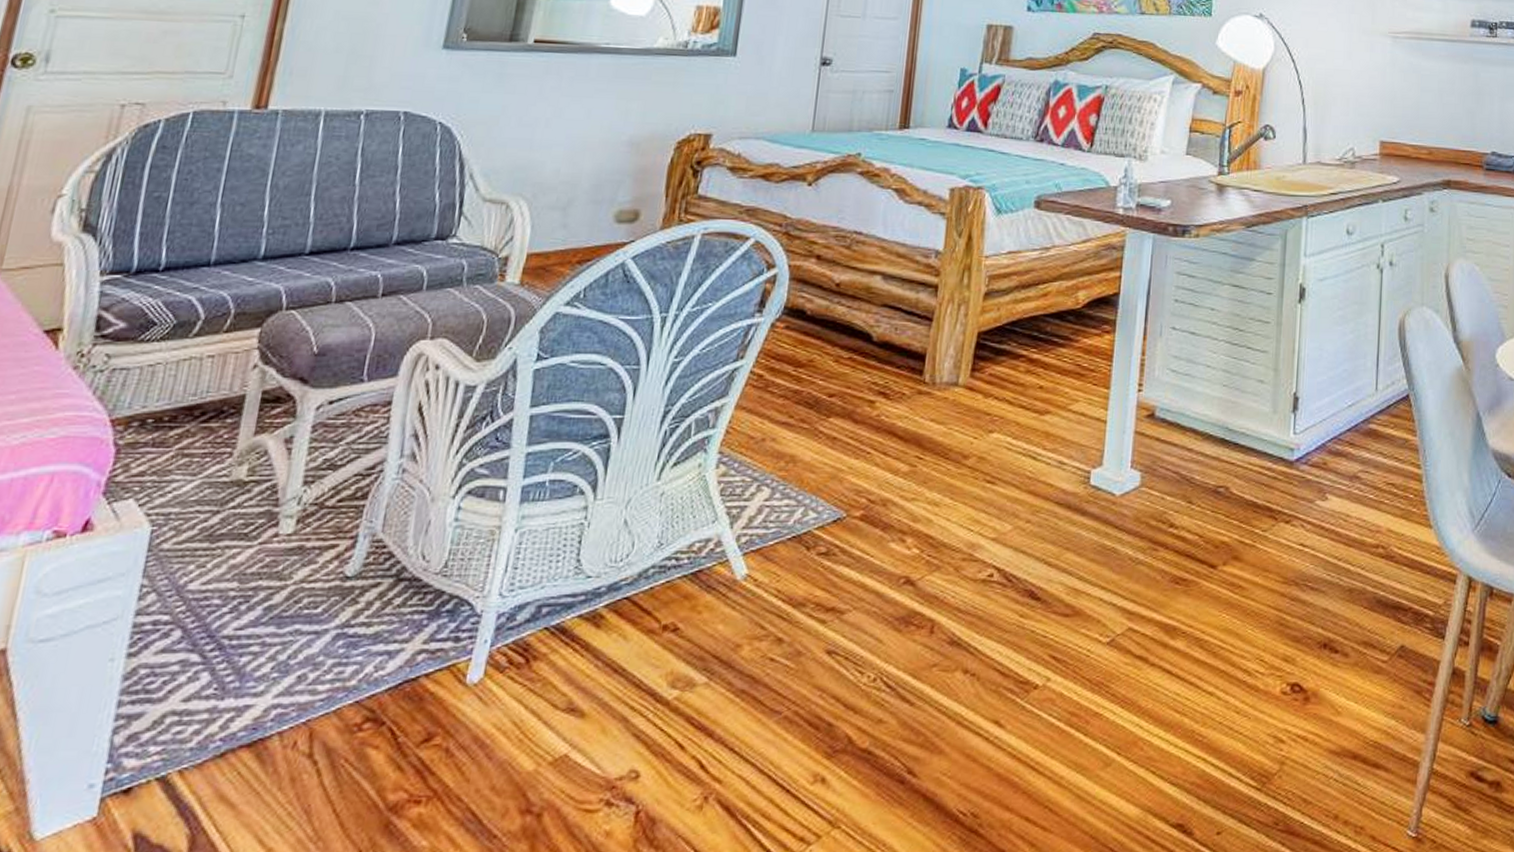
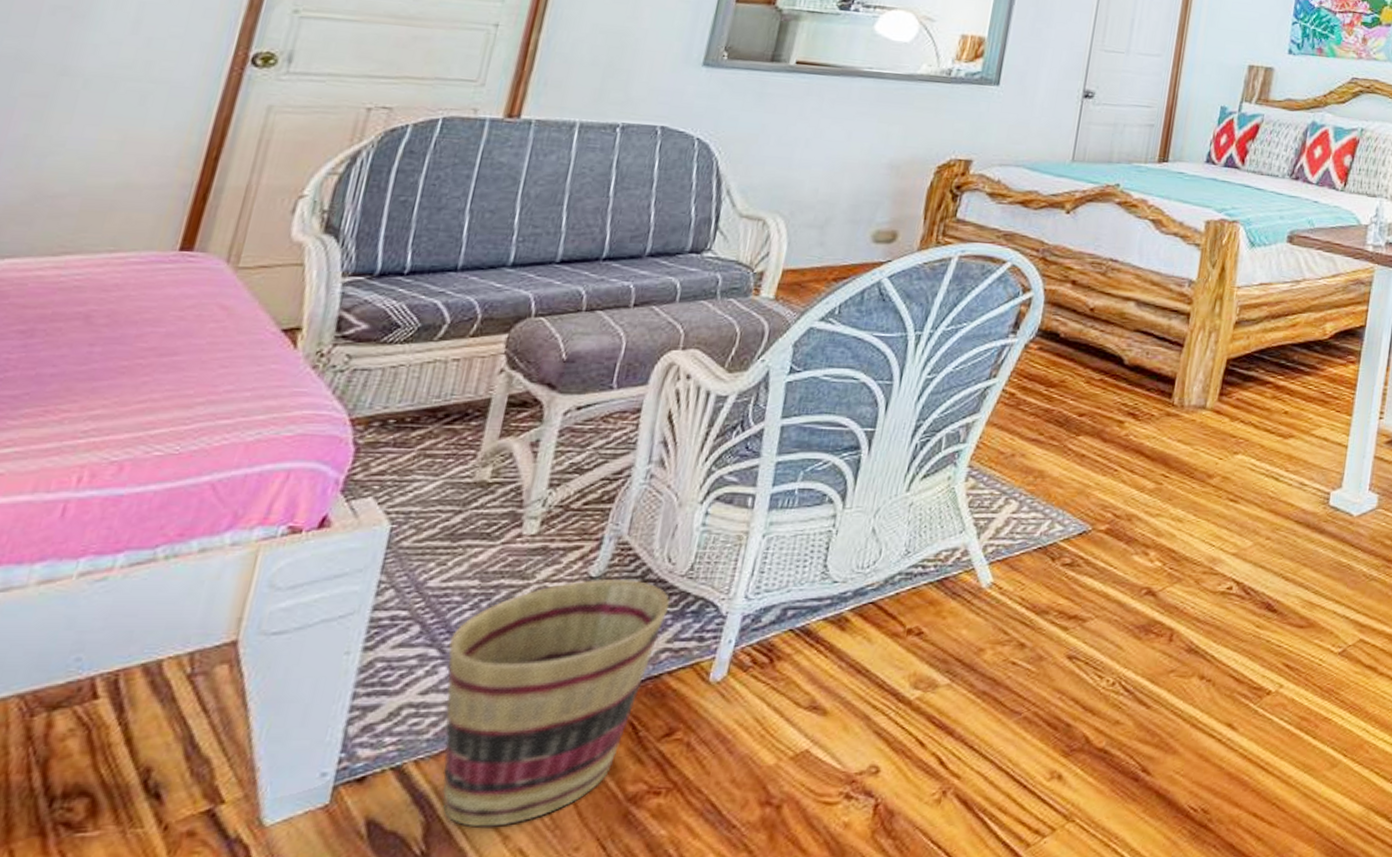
basket: none [206,578,425,840] -> present [442,578,670,828]

